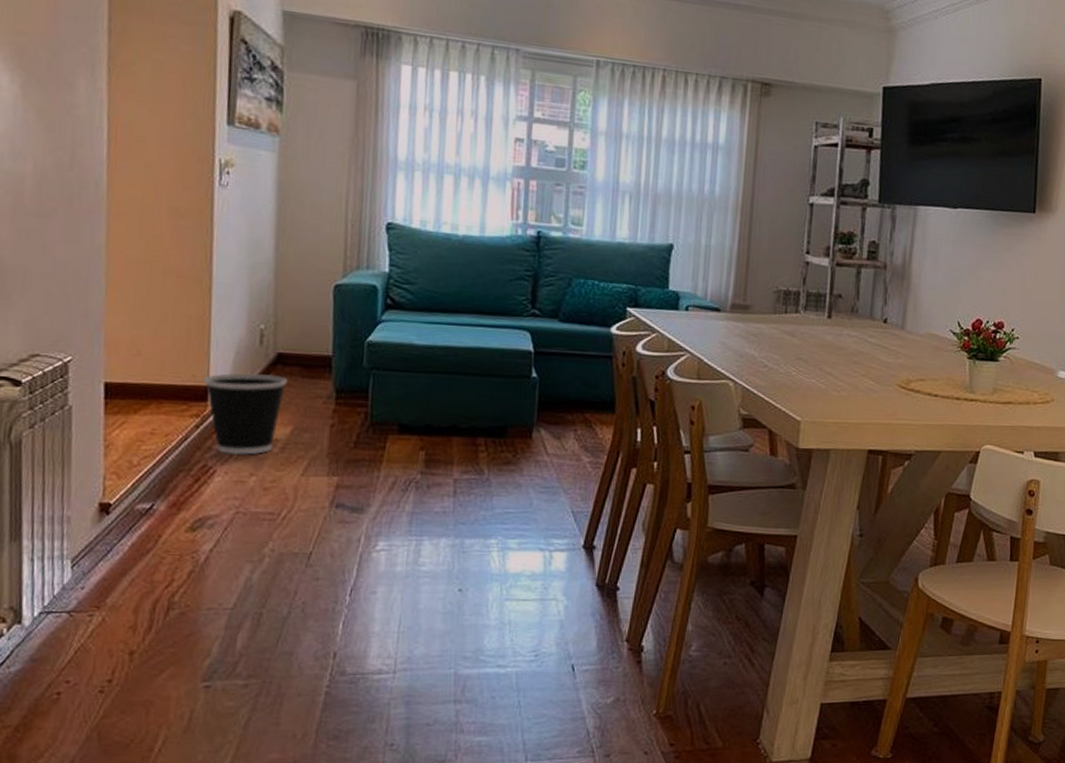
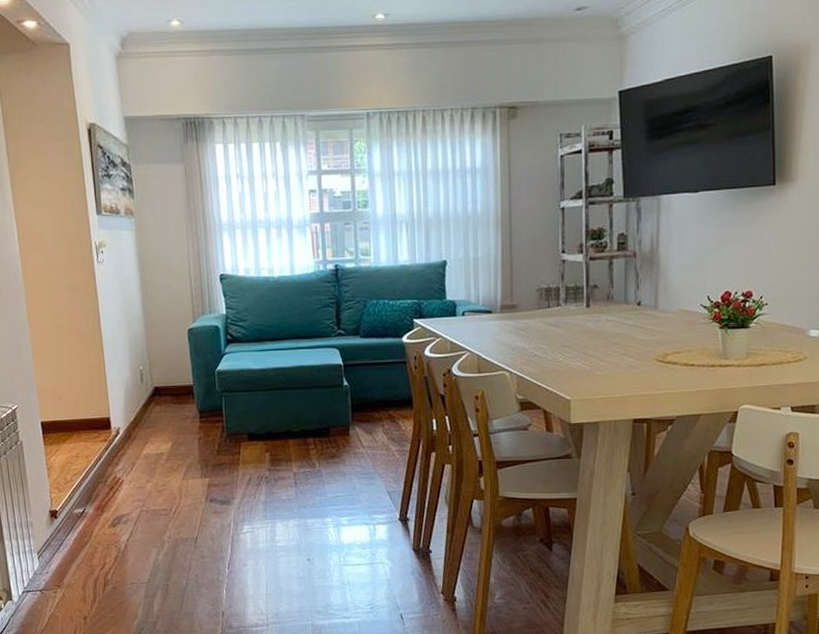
wastebasket: present [203,373,287,456] -> none [106,404,164,468]

